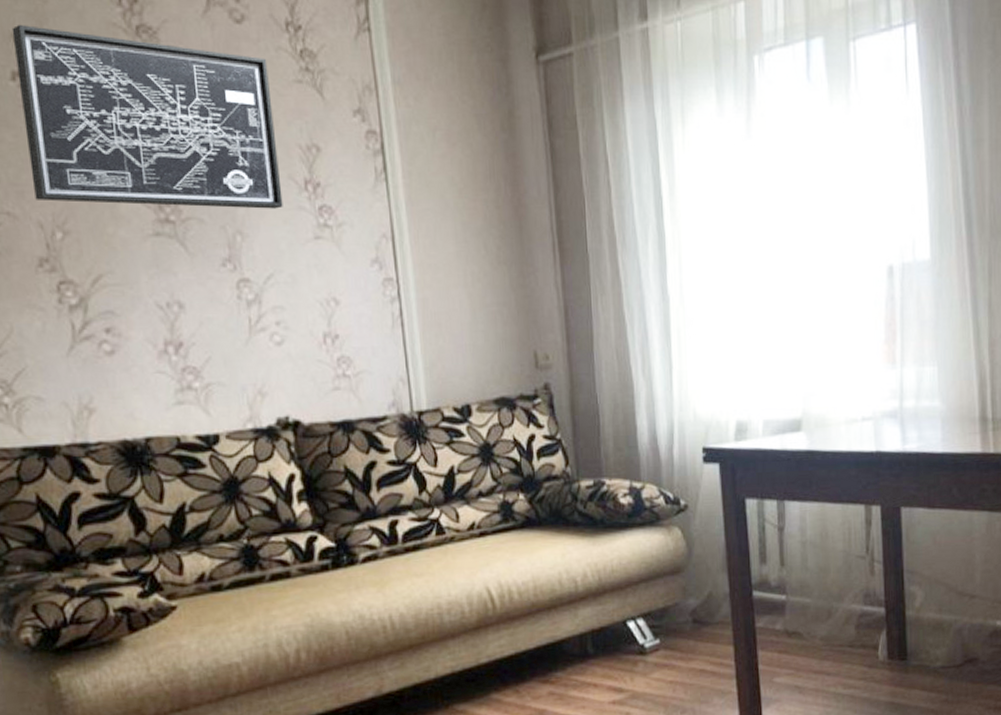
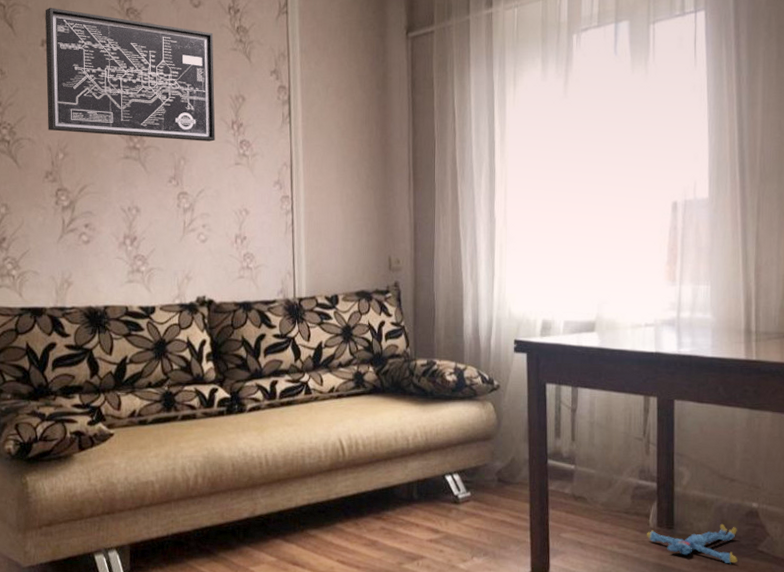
plush toy: none [876,648,982,695] -> present [647,523,738,564]

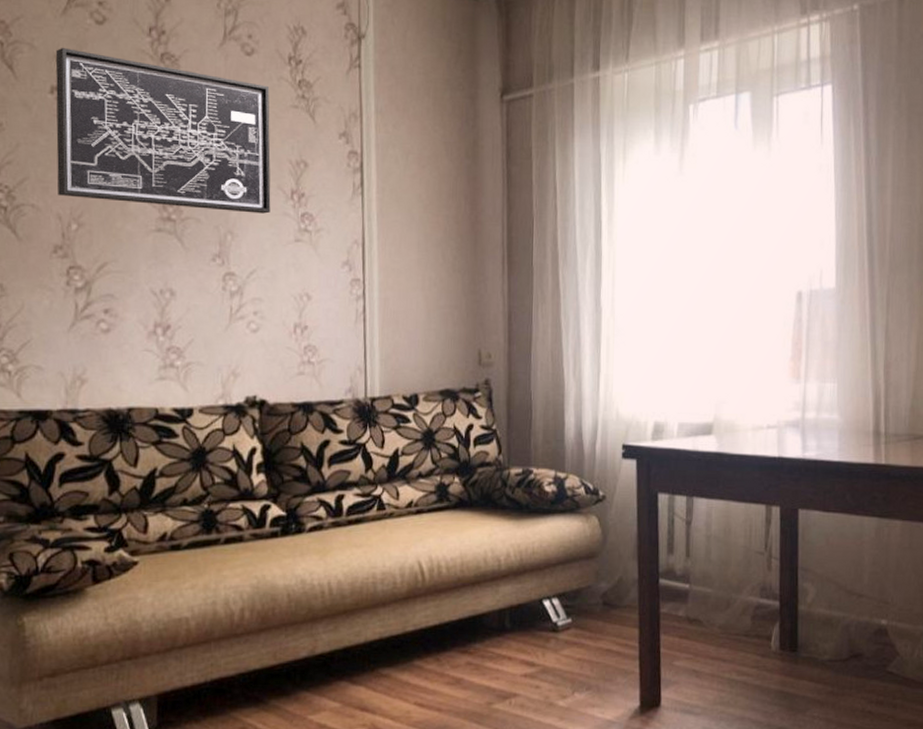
plush toy: present [647,523,738,564] -> none [768,644,866,688]

